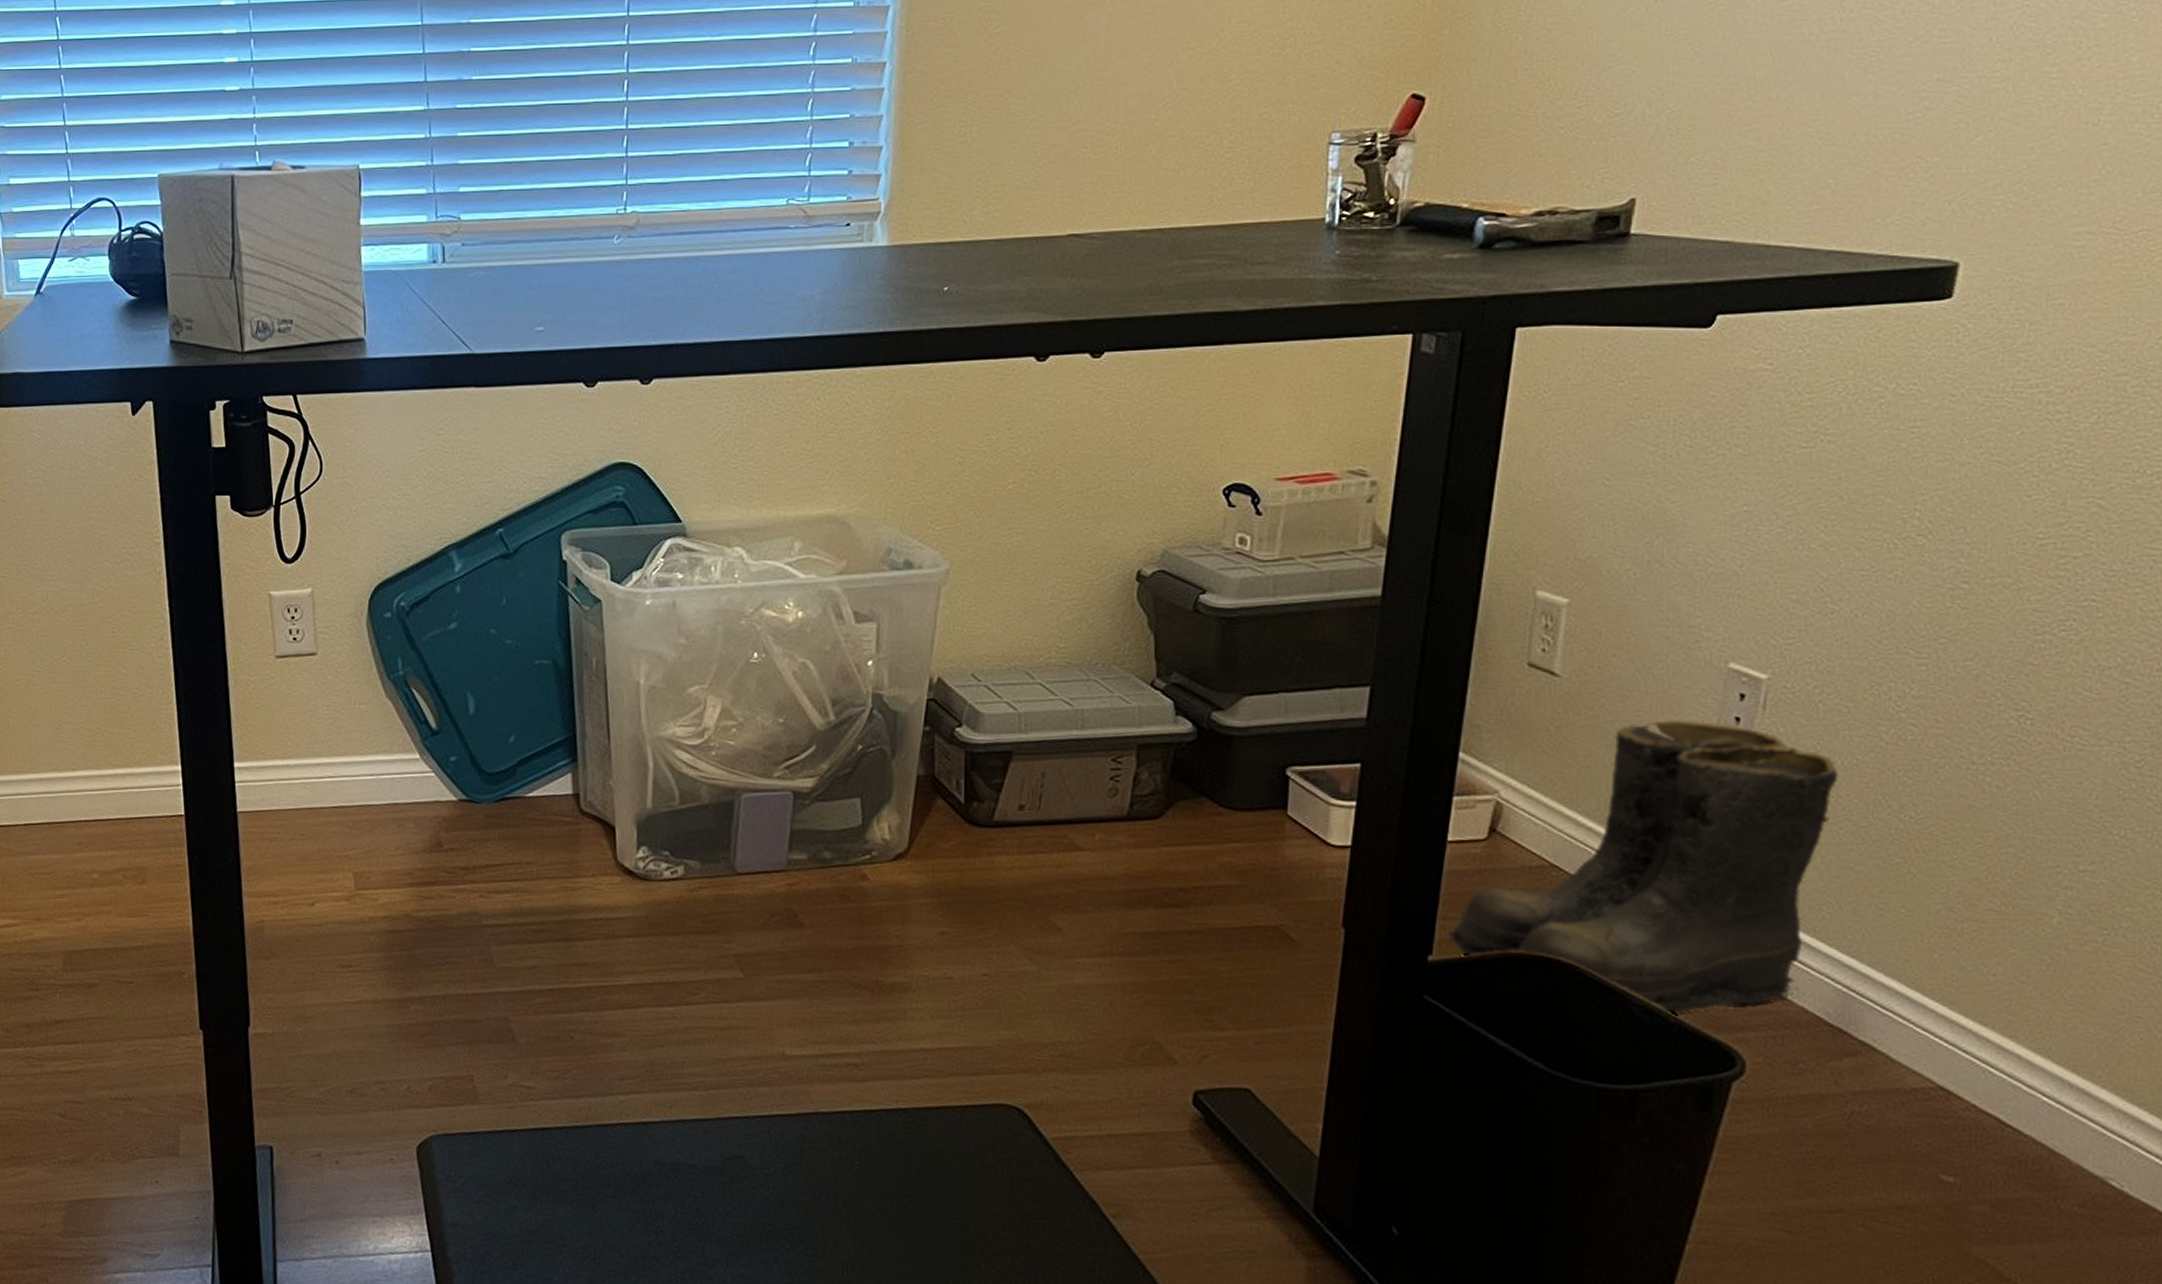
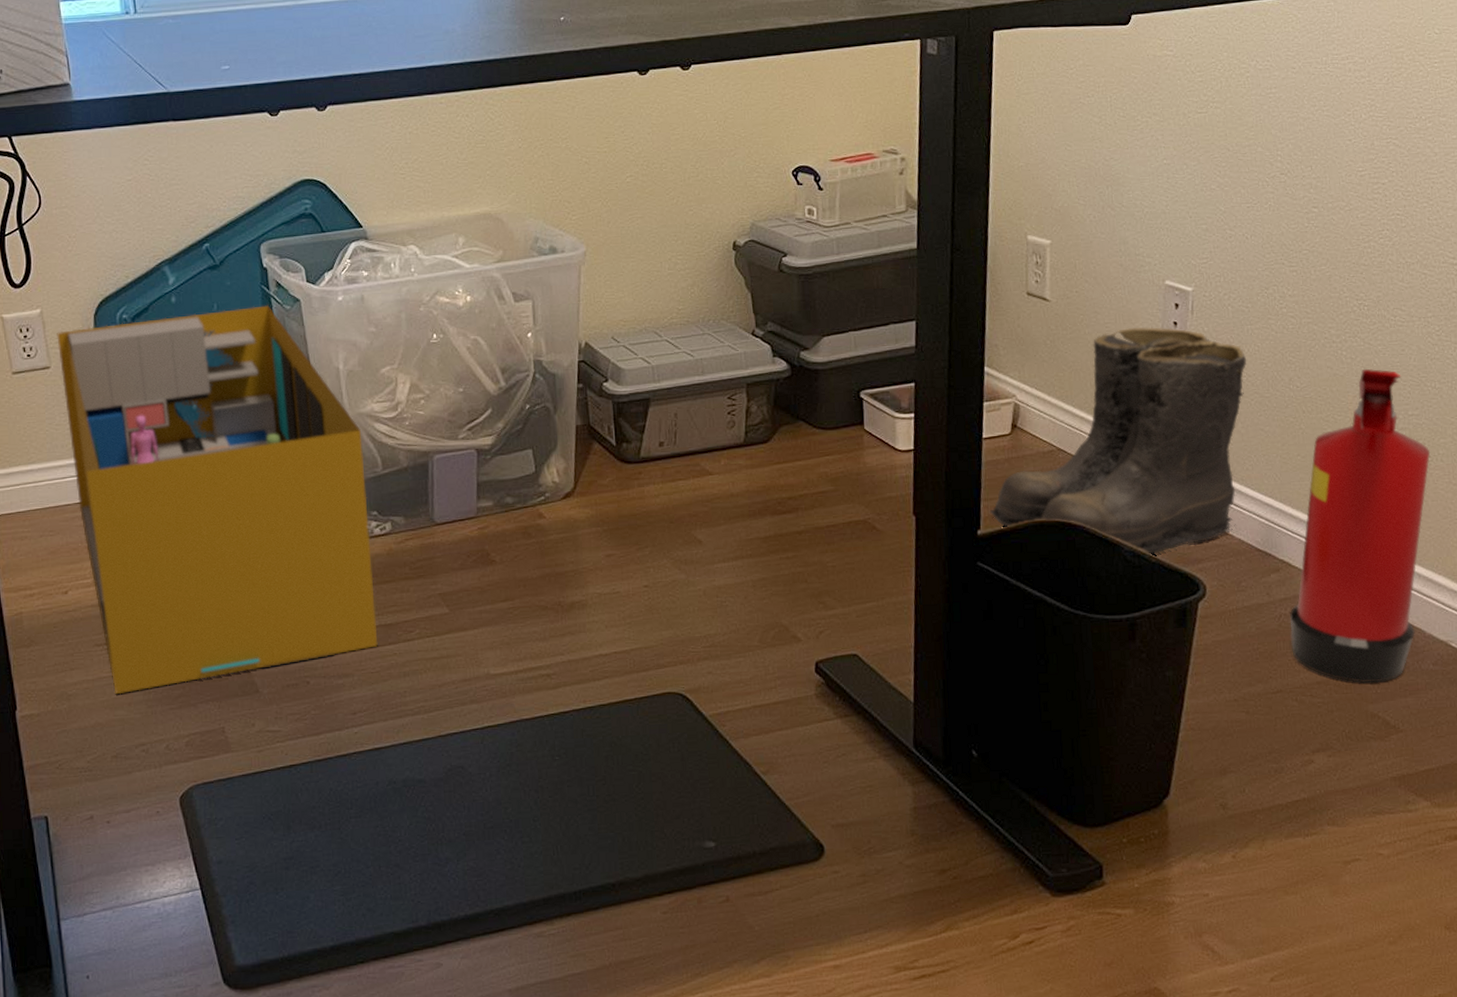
storage bin: none [326,603,660,1024] -> present [57,304,379,695]
fire extinguisher: none [1864,802,2108,1220] -> present [1290,368,1431,684]

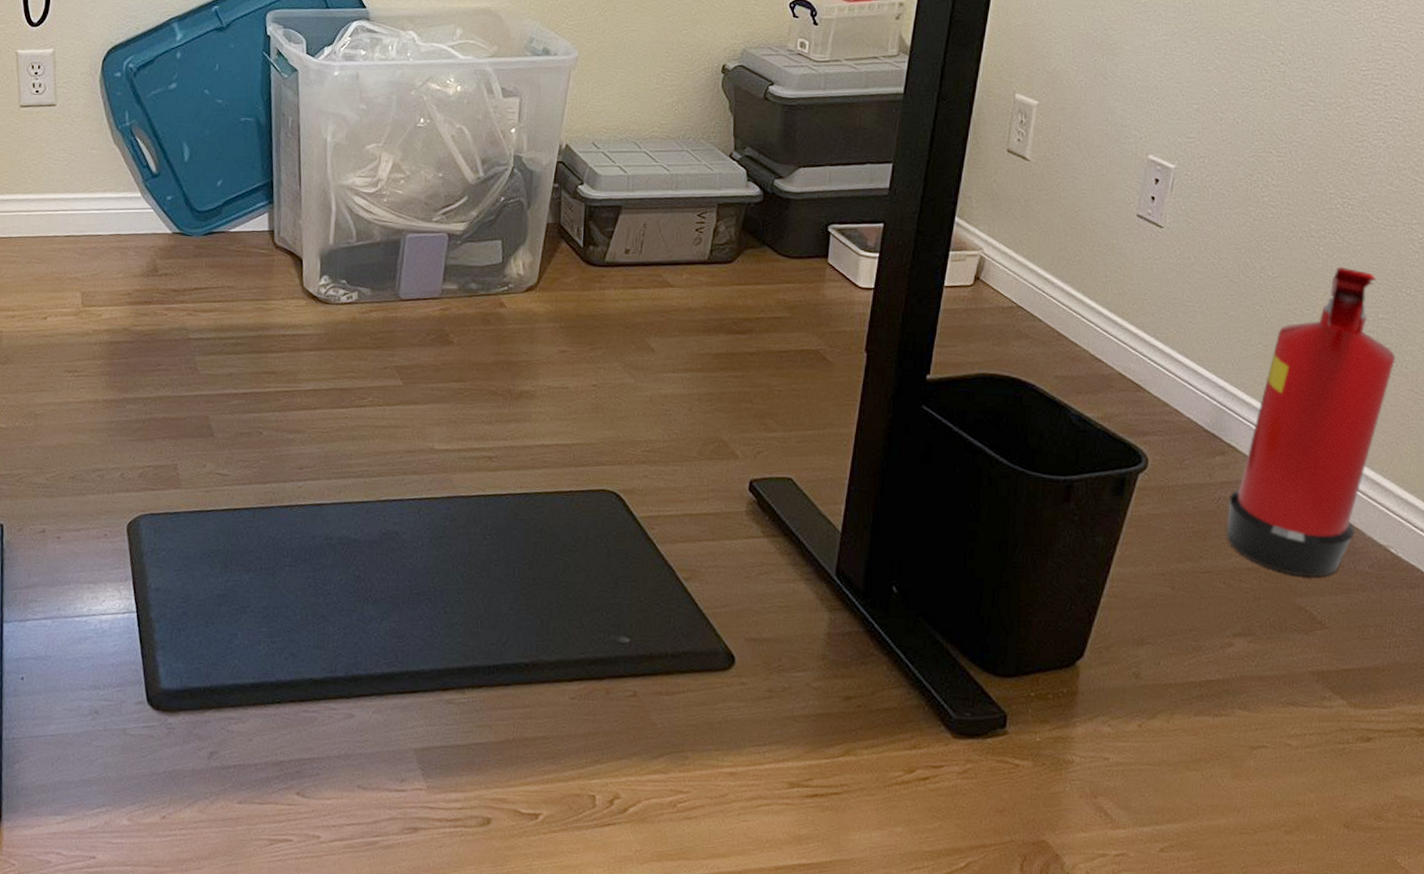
storage bin: present [57,304,379,695] -> none [65,70,341,421]
boots: present [989,326,1247,554] -> none [941,197,1221,421]

